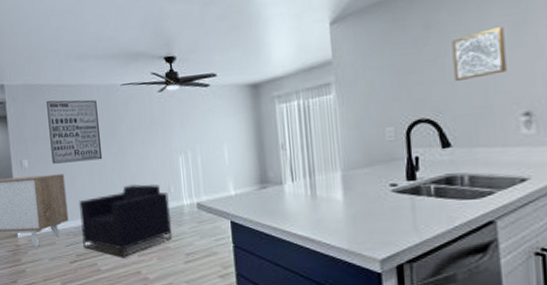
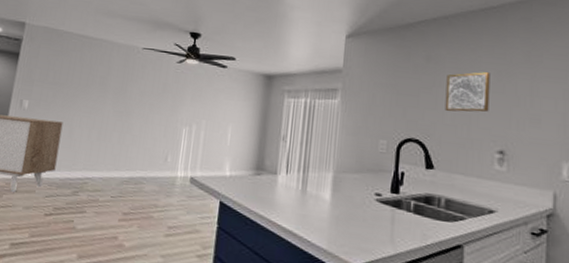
wall art: present [46,99,103,164] -> none [54,47,115,116]
armchair: present [78,183,172,257] -> none [64,146,164,219]

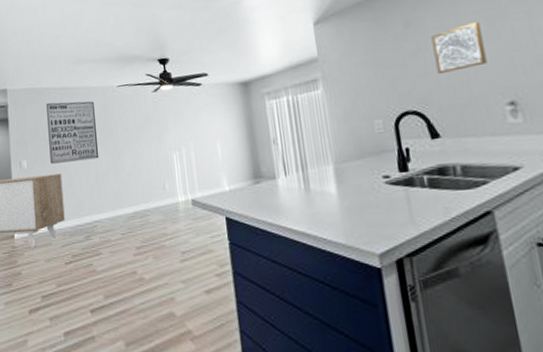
wall art: none [54,47,115,116] -> present [46,101,99,164]

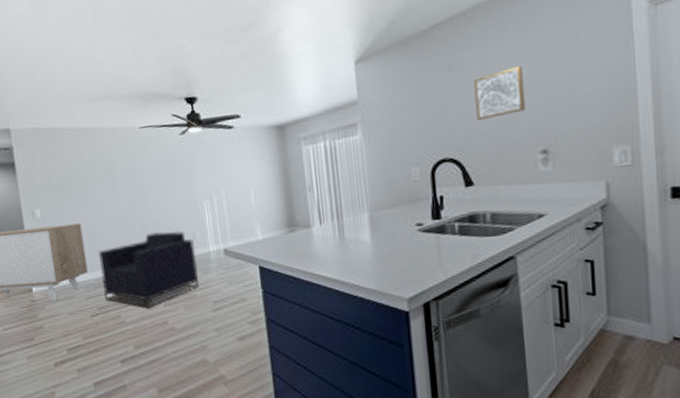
wall art: present [46,101,99,164] -> none [58,144,123,213]
armchair: none [75,181,167,257] -> present [98,231,199,308]

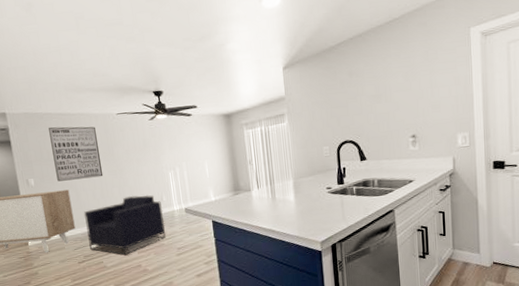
wall art: none [58,144,123,213] -> present [48,126,104,182]
wall art: present [473,66,526,120] -> none [366,75,401,113]

